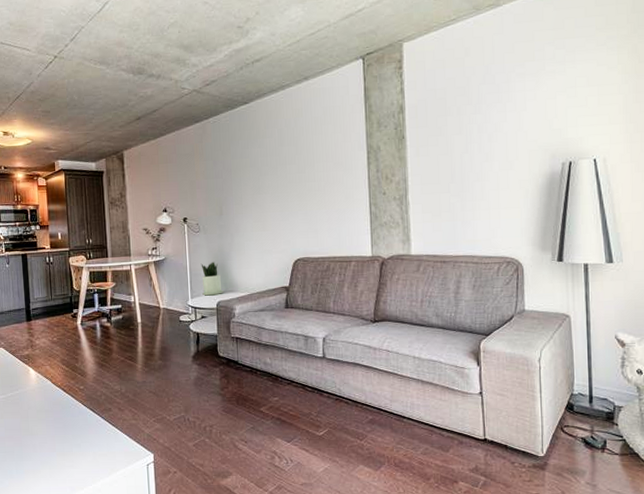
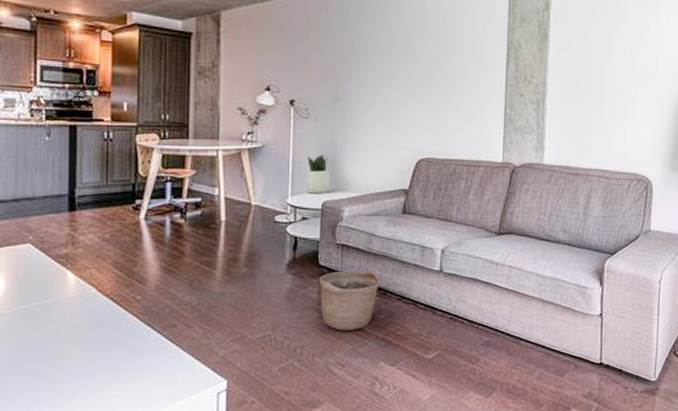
basket: none [220,359,271,411] -> present [319,271,380,330]

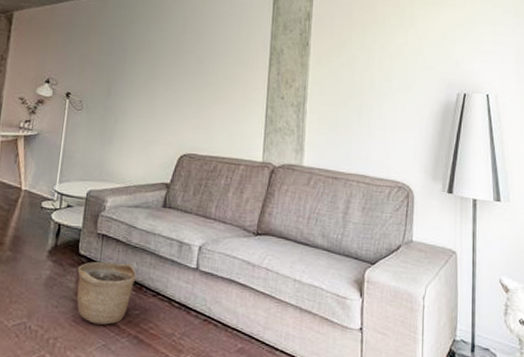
planter: present [306,154,332,194] -> none [73,145,97,183]

